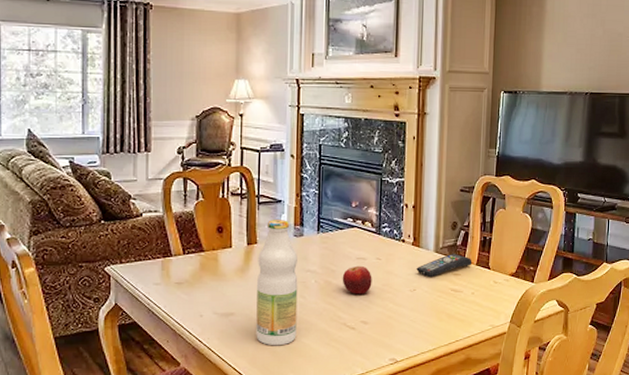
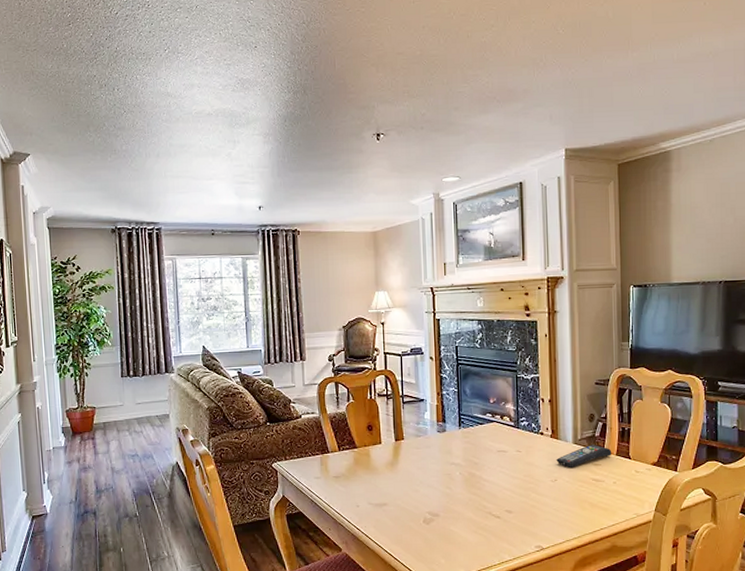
bottle: present [256,220,298,346] -> none [405,417,445,534]
fruit: present [342,265,372,295] -> none [485,458,514,485]

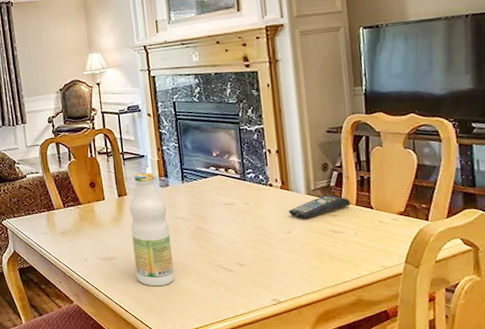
bottle: none [405,417,445,534] -> present [129,172,175,287]

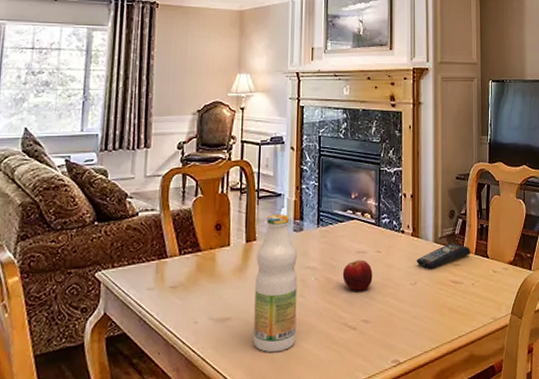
fruit: none [212,210,244,238] -> present [342,259,373,291]

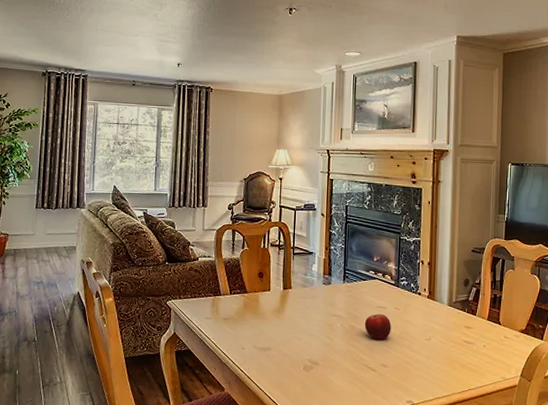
bottle: present [253,214,298,353] -> none [289,269,326,381]
remote control: present [416,242,471,269] -> none [431,307,484,328]

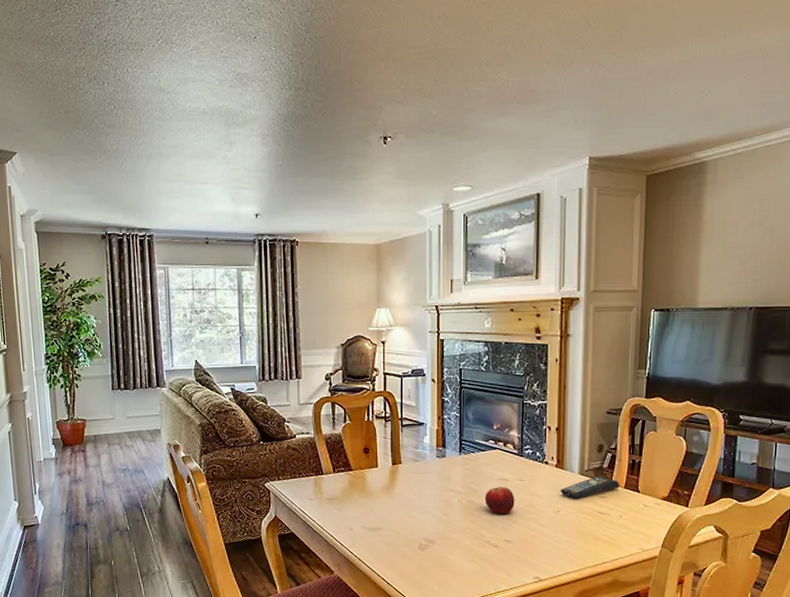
remote control: none [431,307,484,328] -> present [560,475,620,499]

